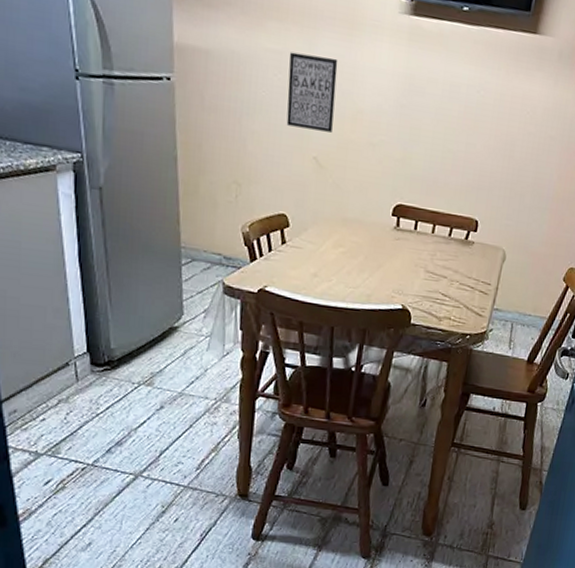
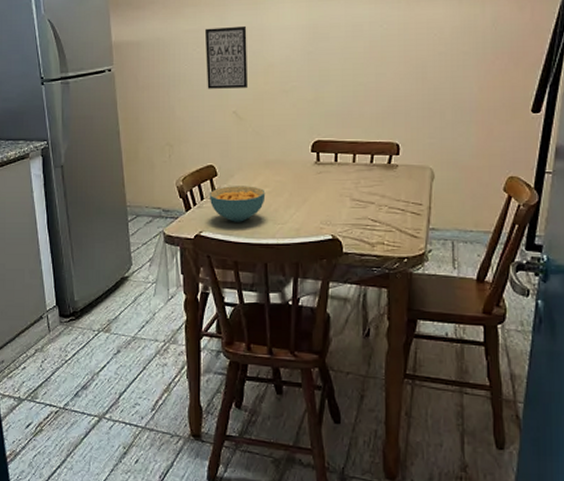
cereal bowl: none [278,239,340,281] -> present [209,186,266,222]

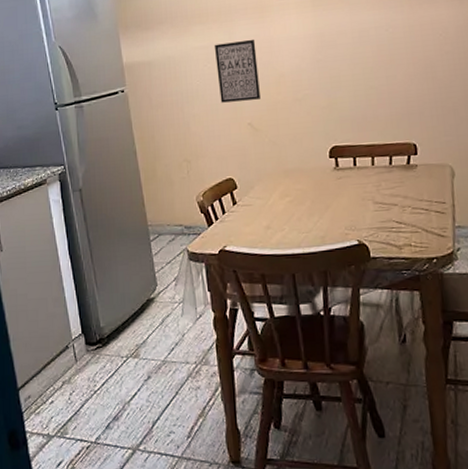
cereal bowl: present [209,186,266,222] -> none [230,196,288,234]

